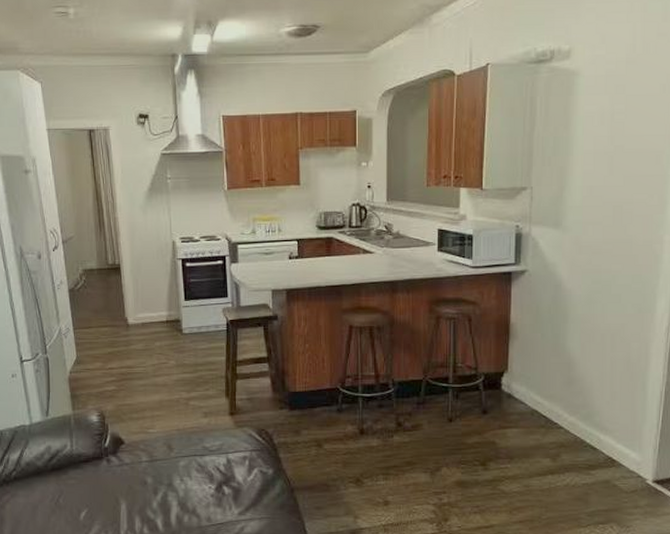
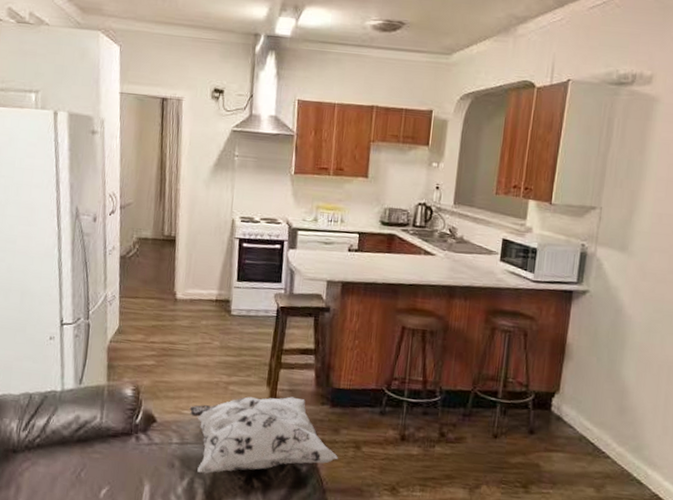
decorative pillow: none [154,405,302,487] -> present [189,396,338,474]

